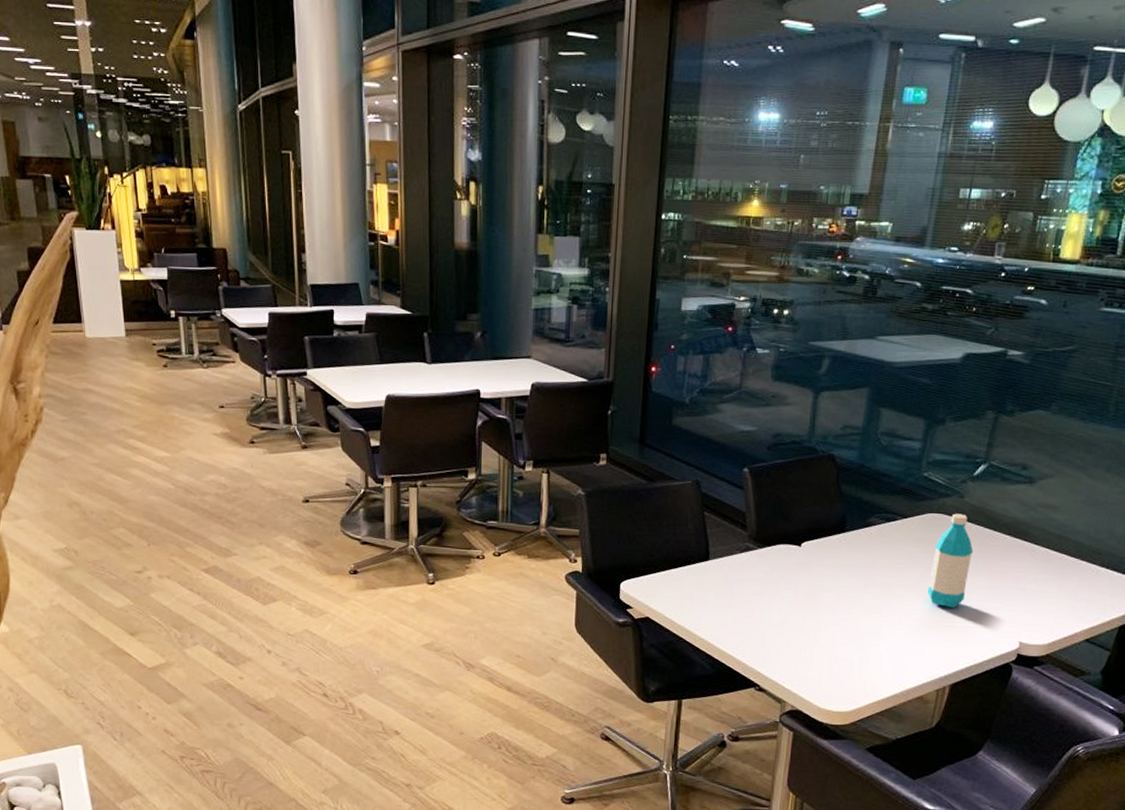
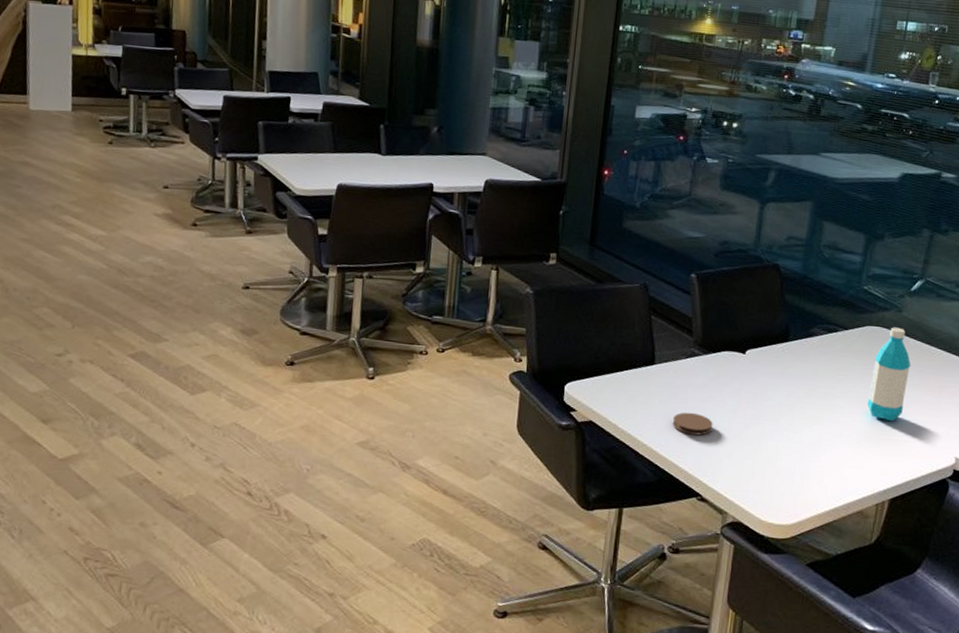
coaster: none [728,605,770,628] -> present [672,412,713,436]

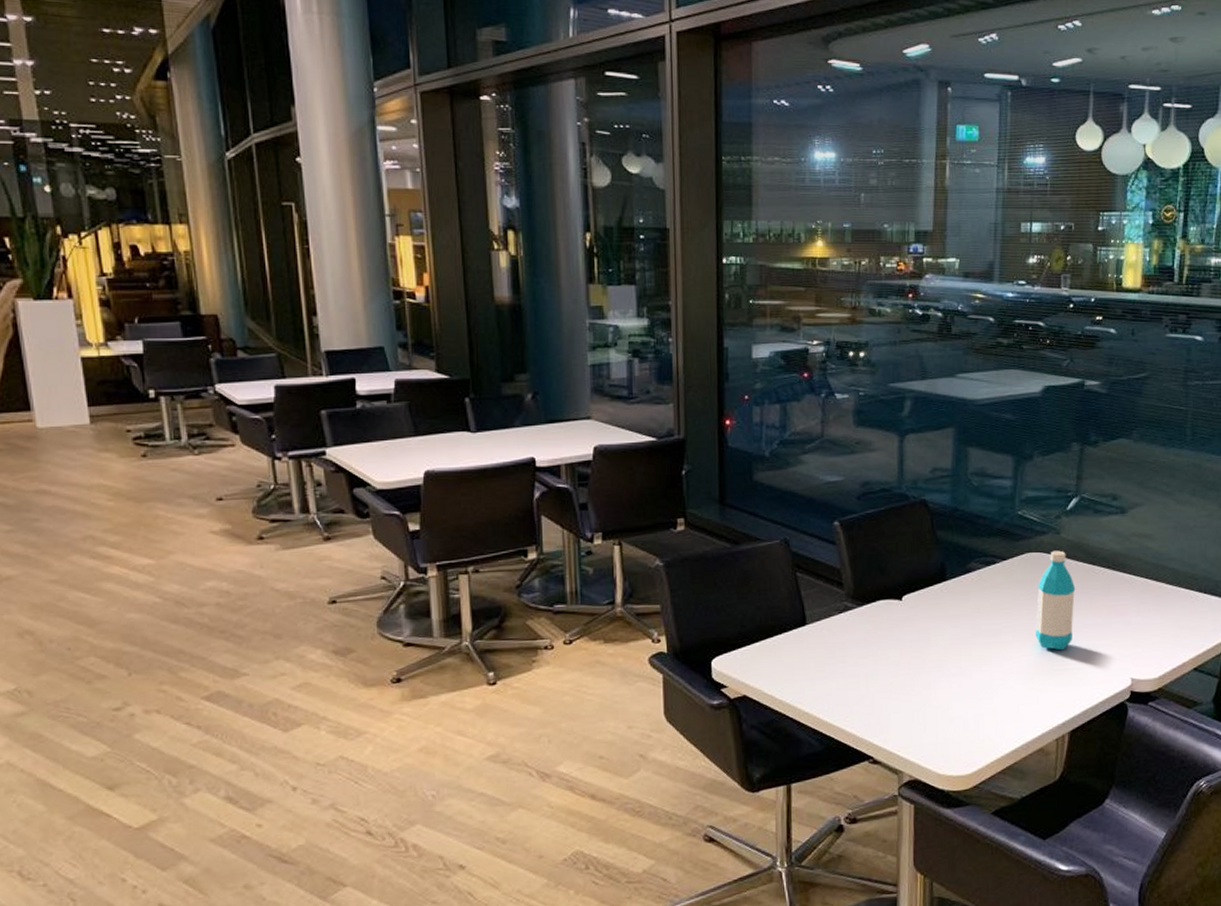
coaster: present [672,412,713,436] -> none [833,670,877,695]

